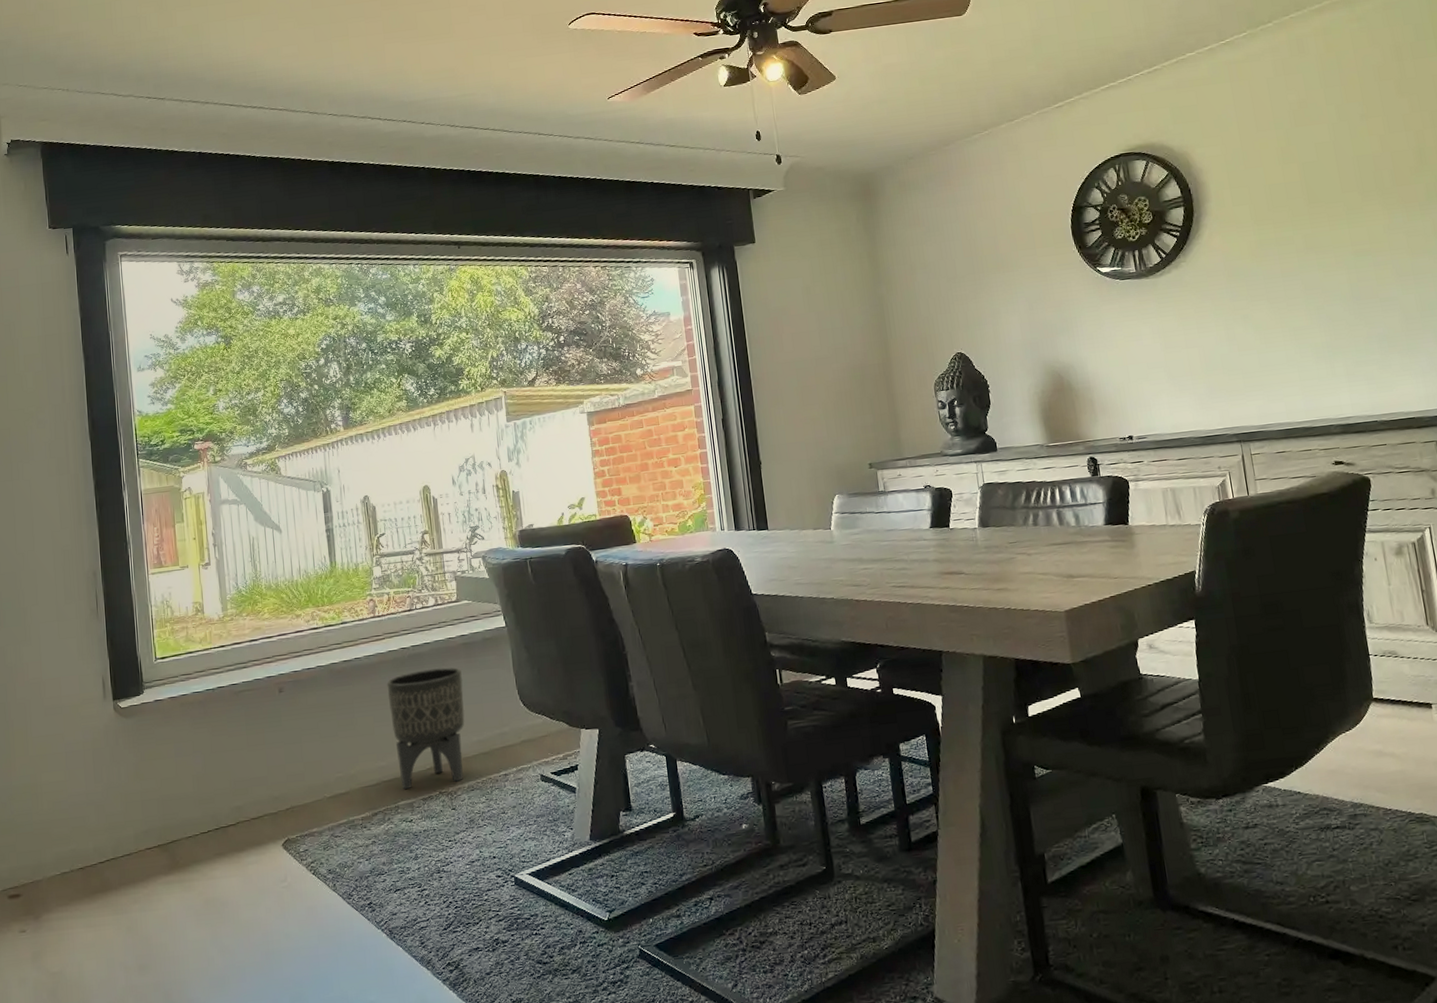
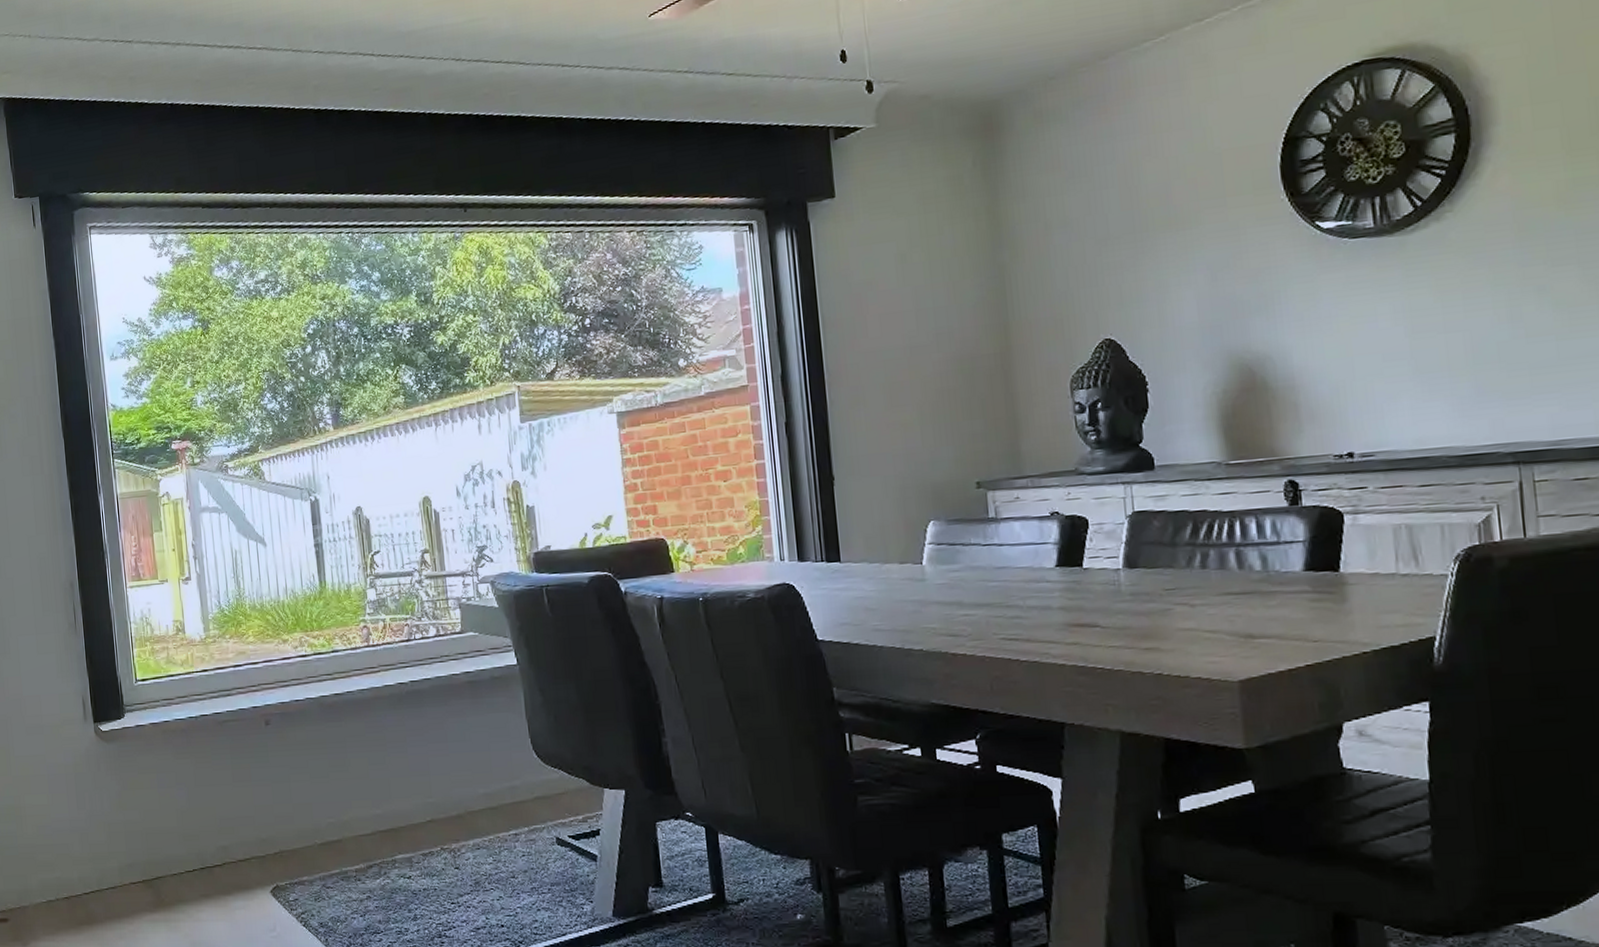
planter: present [386,667,465,790] -> none [382,707,470,843]

